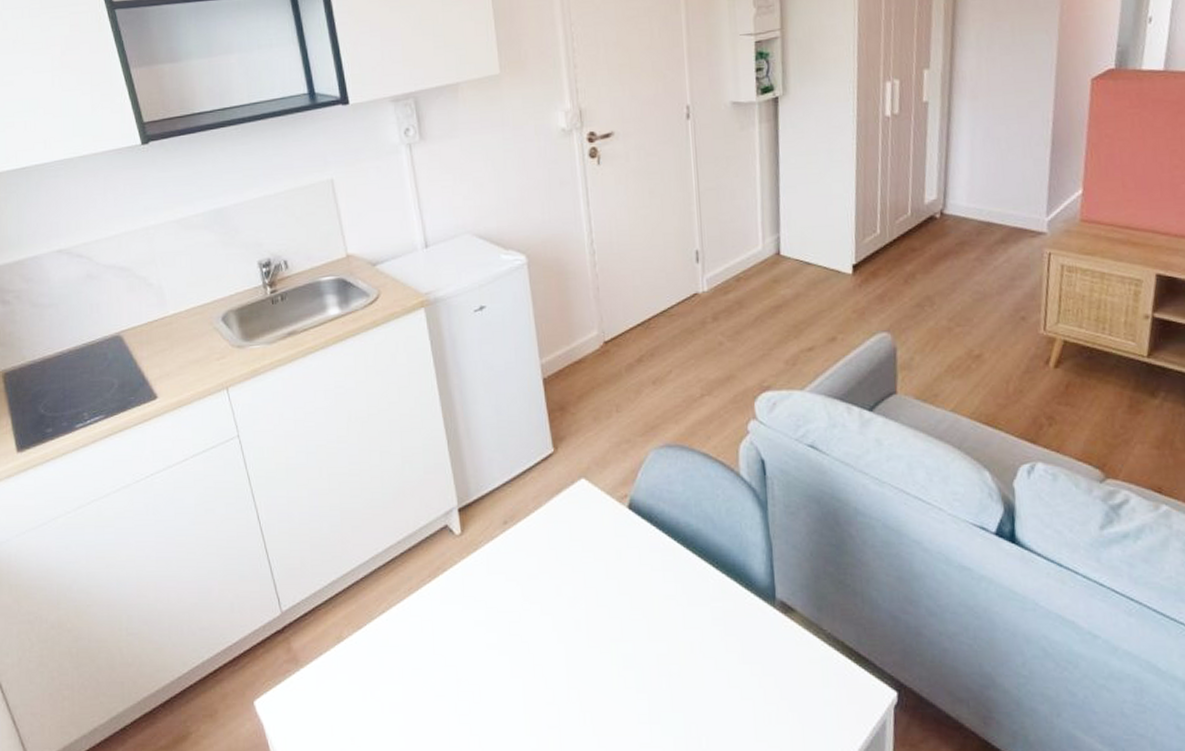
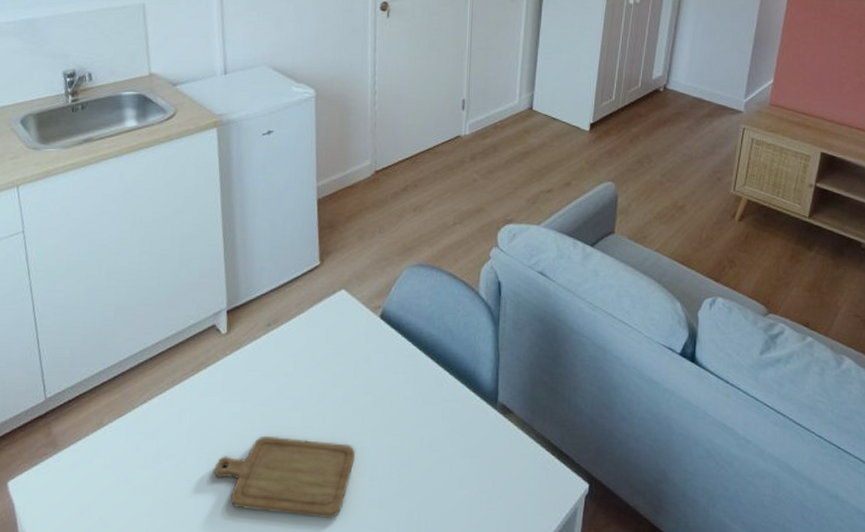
chopping board: none [464,645,617,737] -> present [214,435,355,519]

